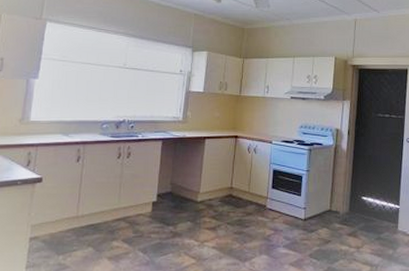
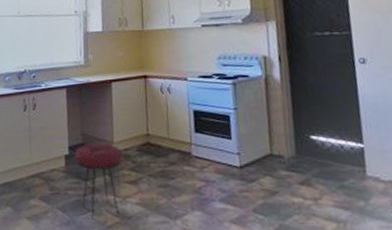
stool: none [162,193,207,259] -> present [74,143,123,218]

